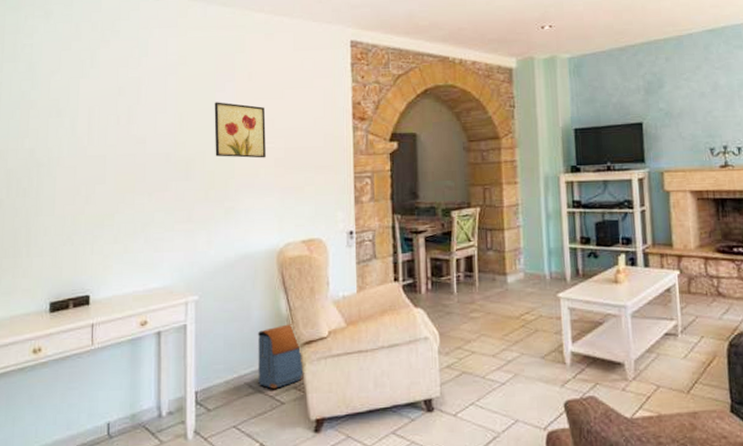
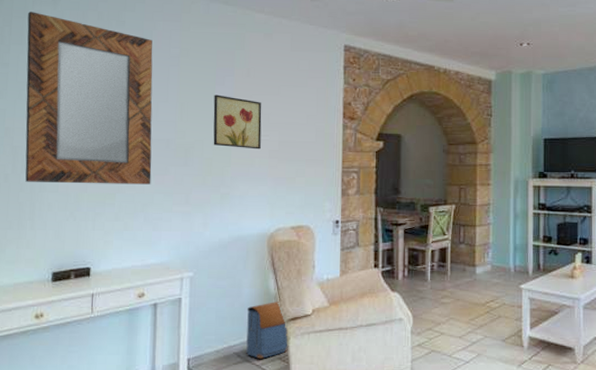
home mirror: none [20,27,151,206] -> present [25,12,153,185]

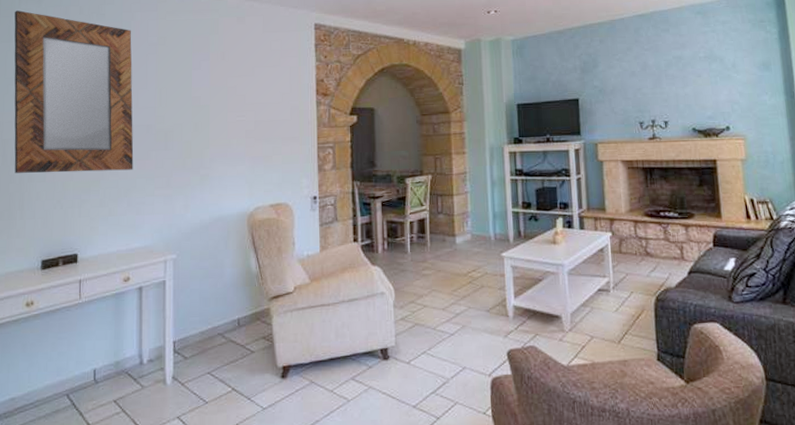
wall art: present [213,94,262,150] -> none [191,79,238,130]
backpack: present [246,302,288,359] -> none [229,280,272,339]

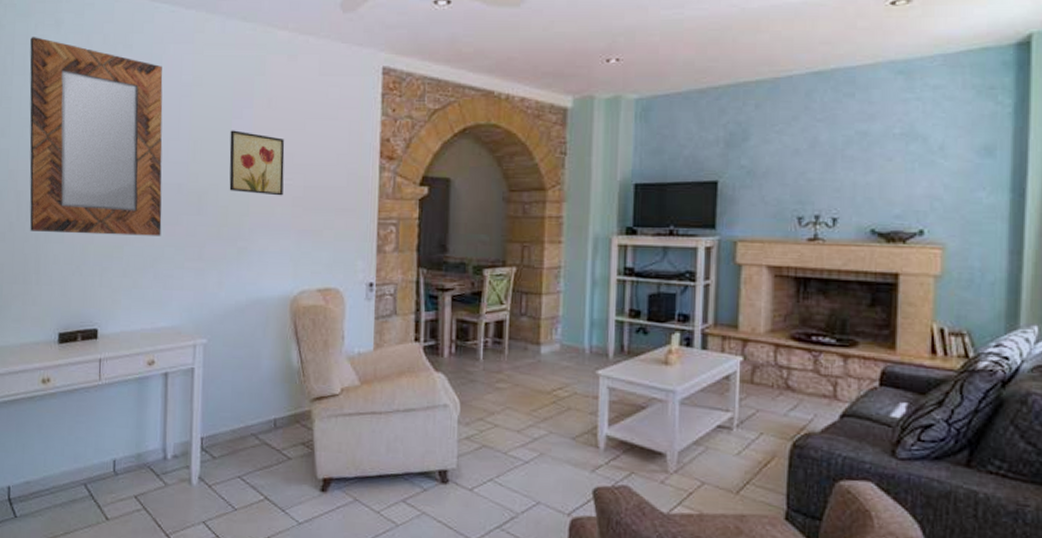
wall art: none [191,79,238,130] -> present [229,130,285,196]

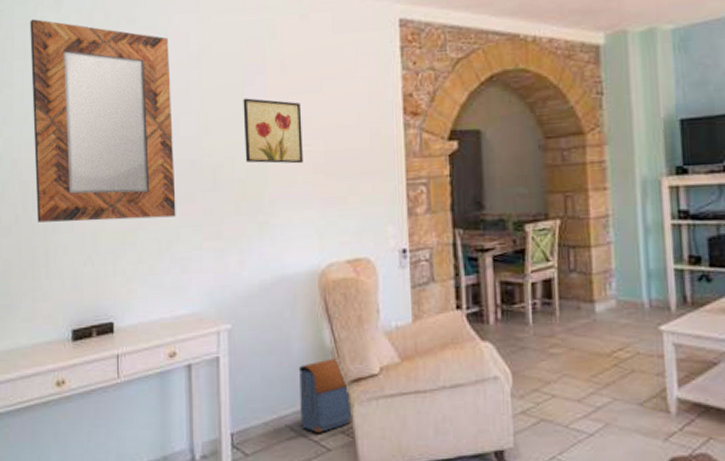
backpack: none [265,377,313,443] -> present [298,358,352,433]

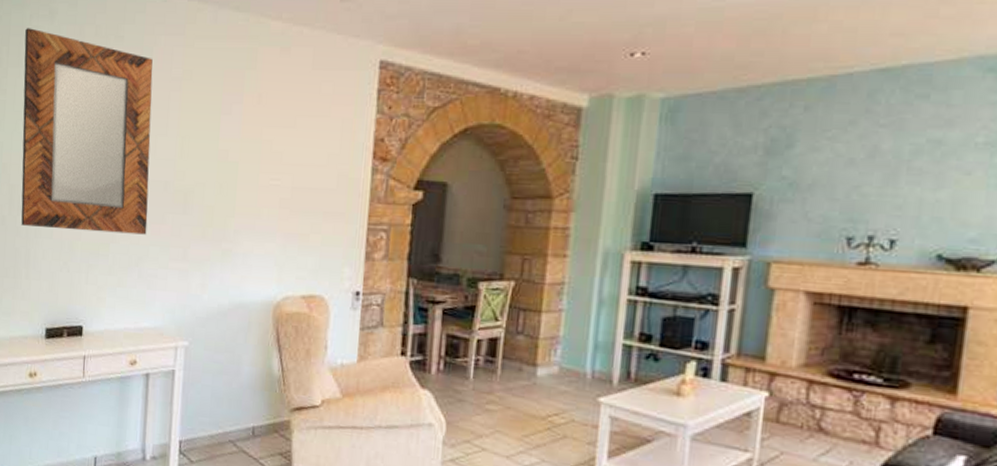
wall art: present [243,98,303,164] -> none [215,126,274,197]
backpack: present [298,358,352,433] -> none [243,385,292,452]

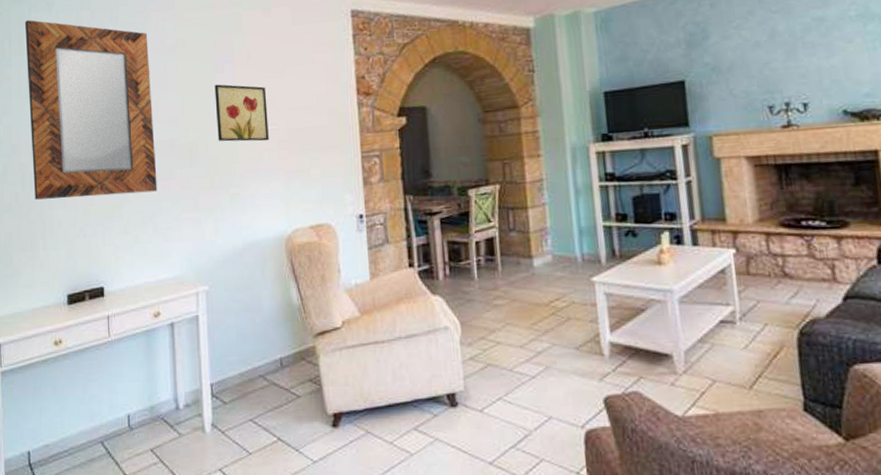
wall art: none [215,126,274,197] -> present [214,84,269,142]

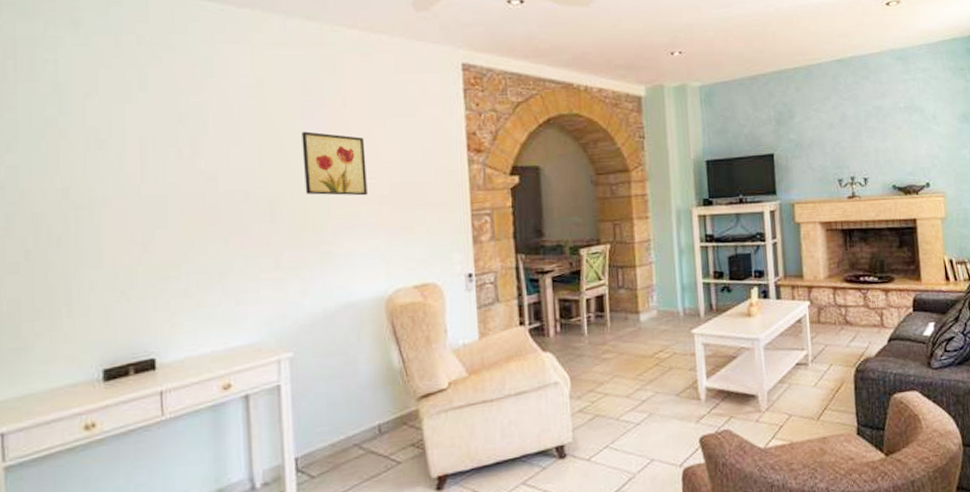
home mirror: present [25,20,157,200] -> none [39,38,228,258]

